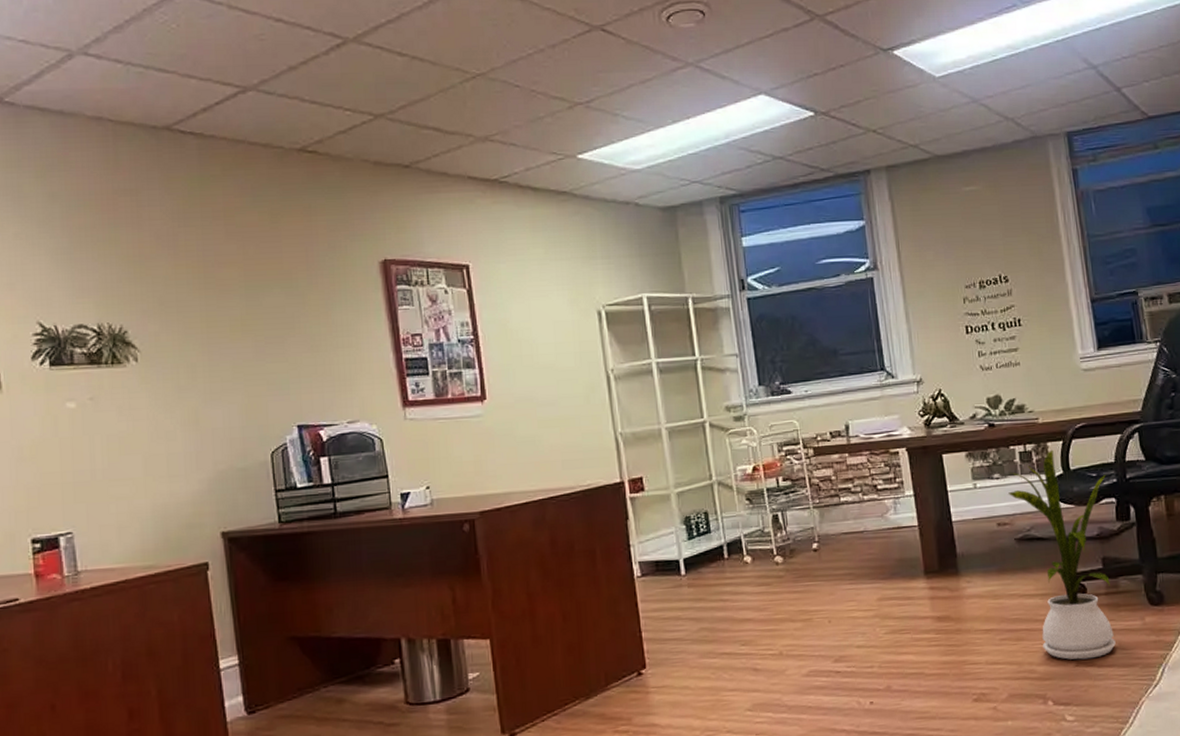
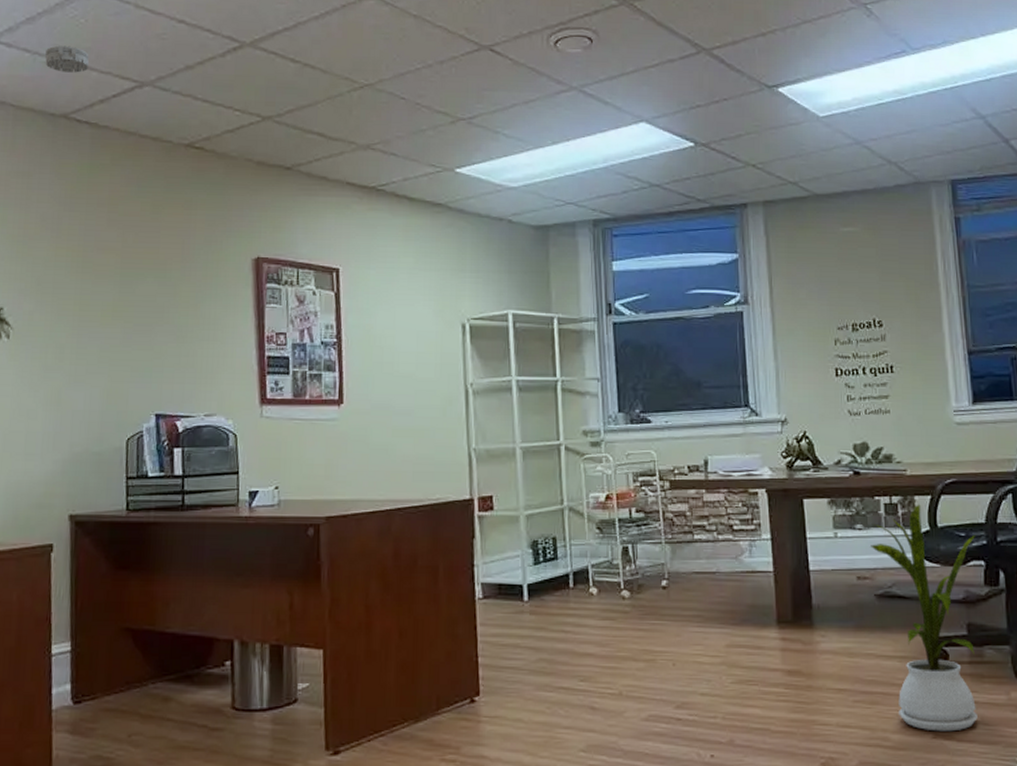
smoke detector: none [139,53,187,82] -> present [45,45,90,73]

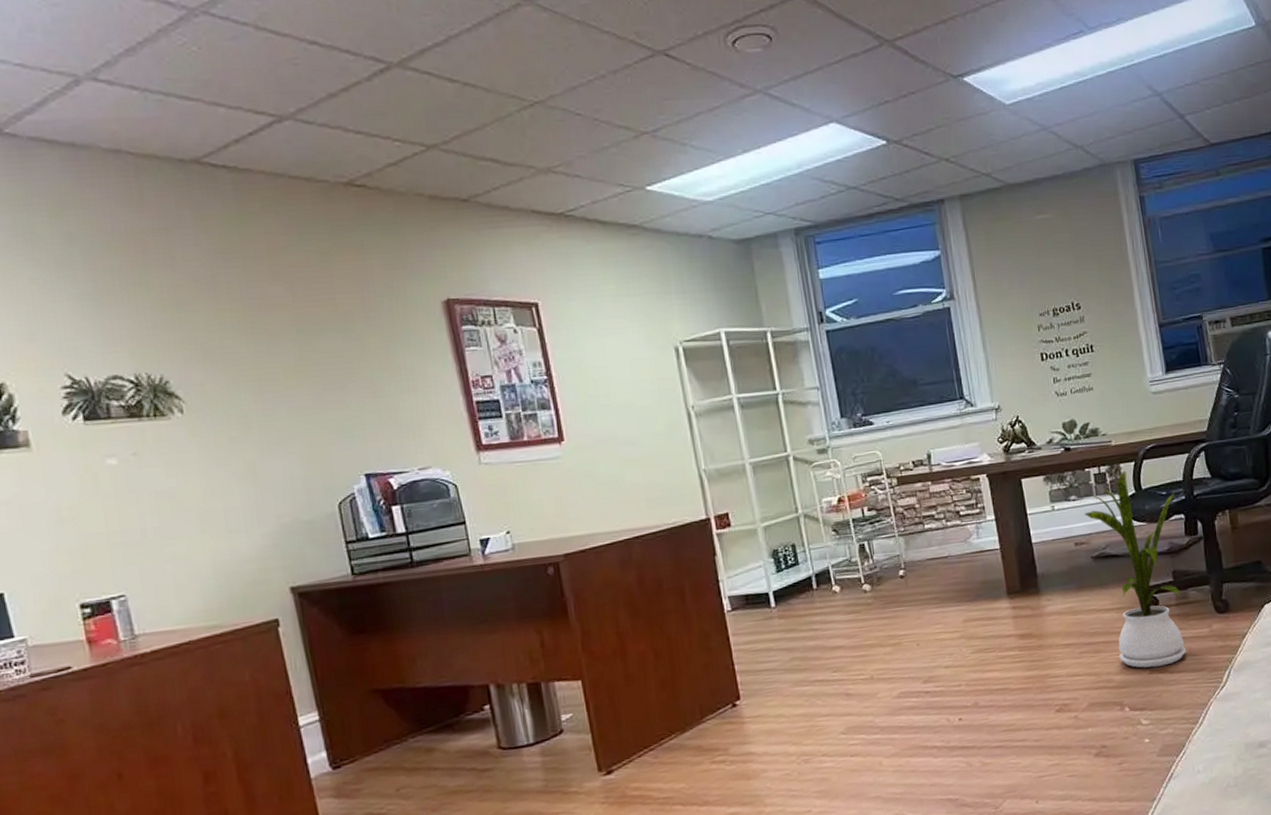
smoke detector: present [45,45,90,73] -> none [157,79,214,111]

